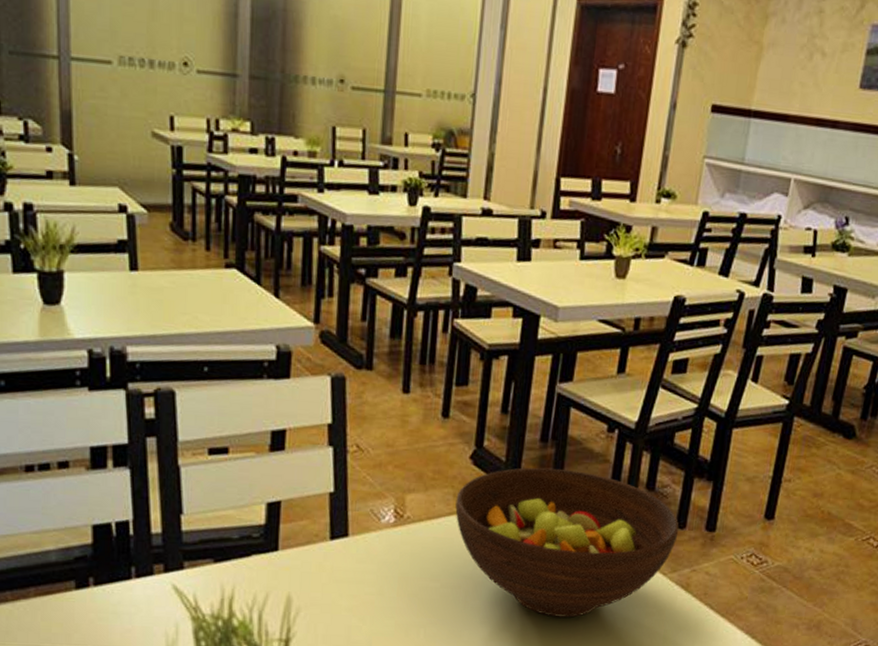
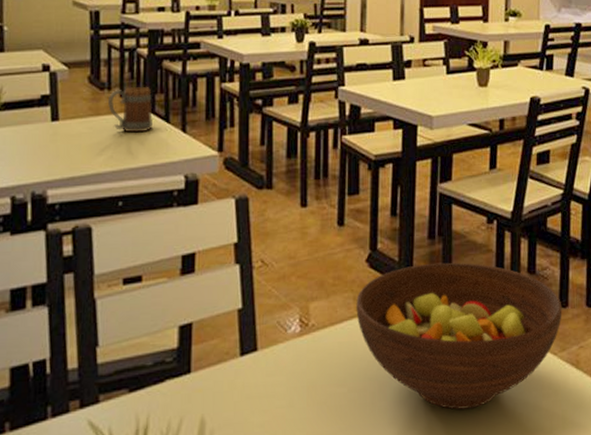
mug: none [192,240,243,294] -> present [108,86,154,133]

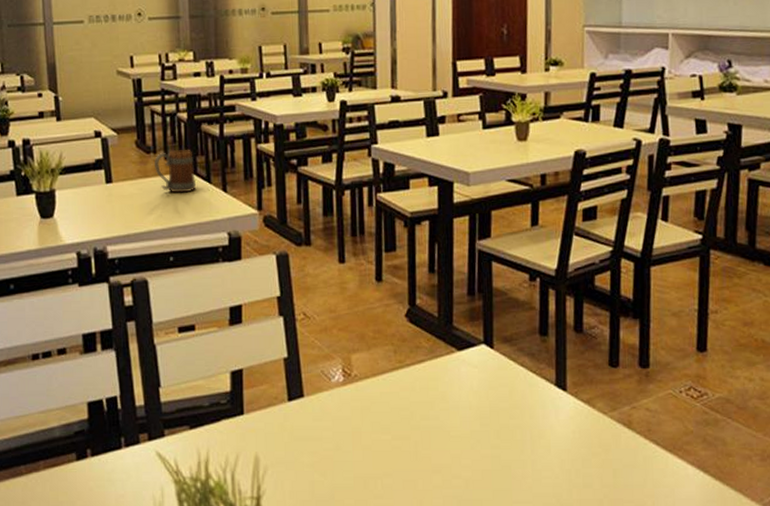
fruit bowl: present [356,262,562,410] -> none [397,319,613,462]

